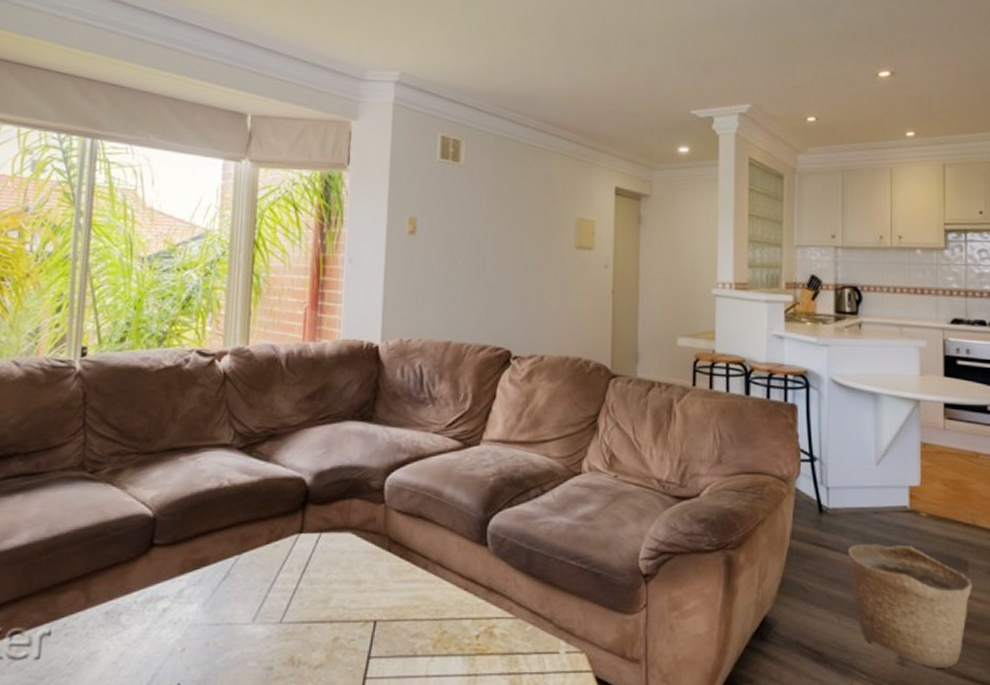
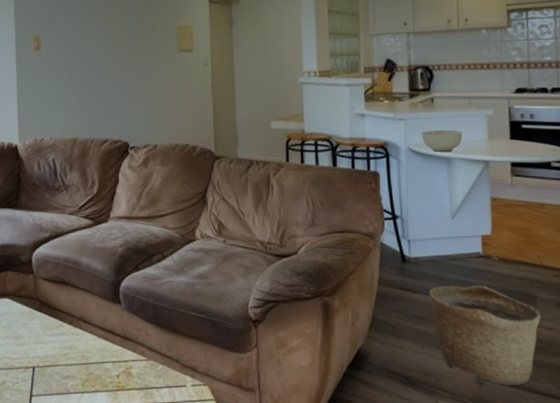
bowl: none [845,360,892,386] -> present [421,130,463,152]

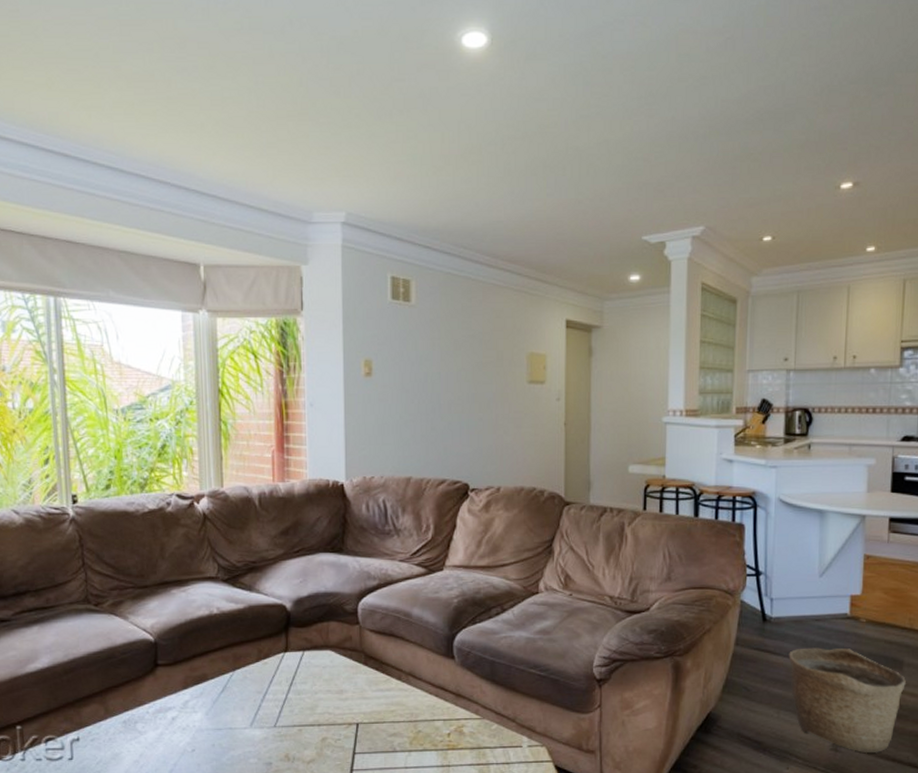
bowl: present [421,130,463,152] -> none [793,479,839,504]

